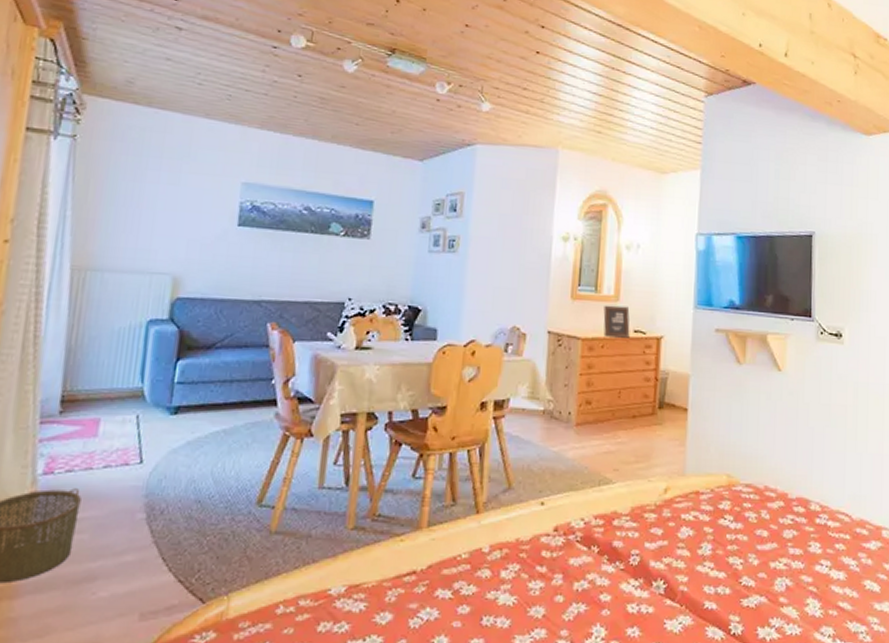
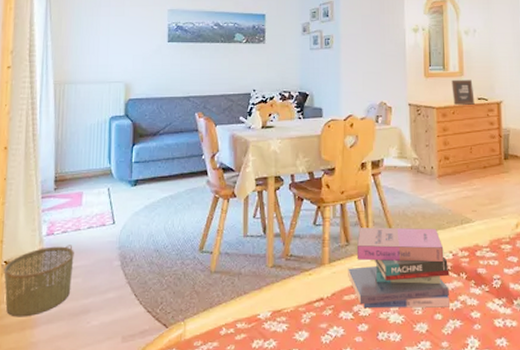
books: none [450,484,579,588] -> present [348,227,451,309]

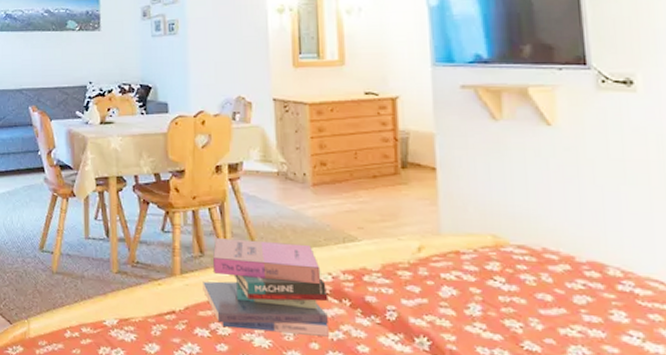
picture frame: present [451,79,475,105] -> none [329,69,361,100]

